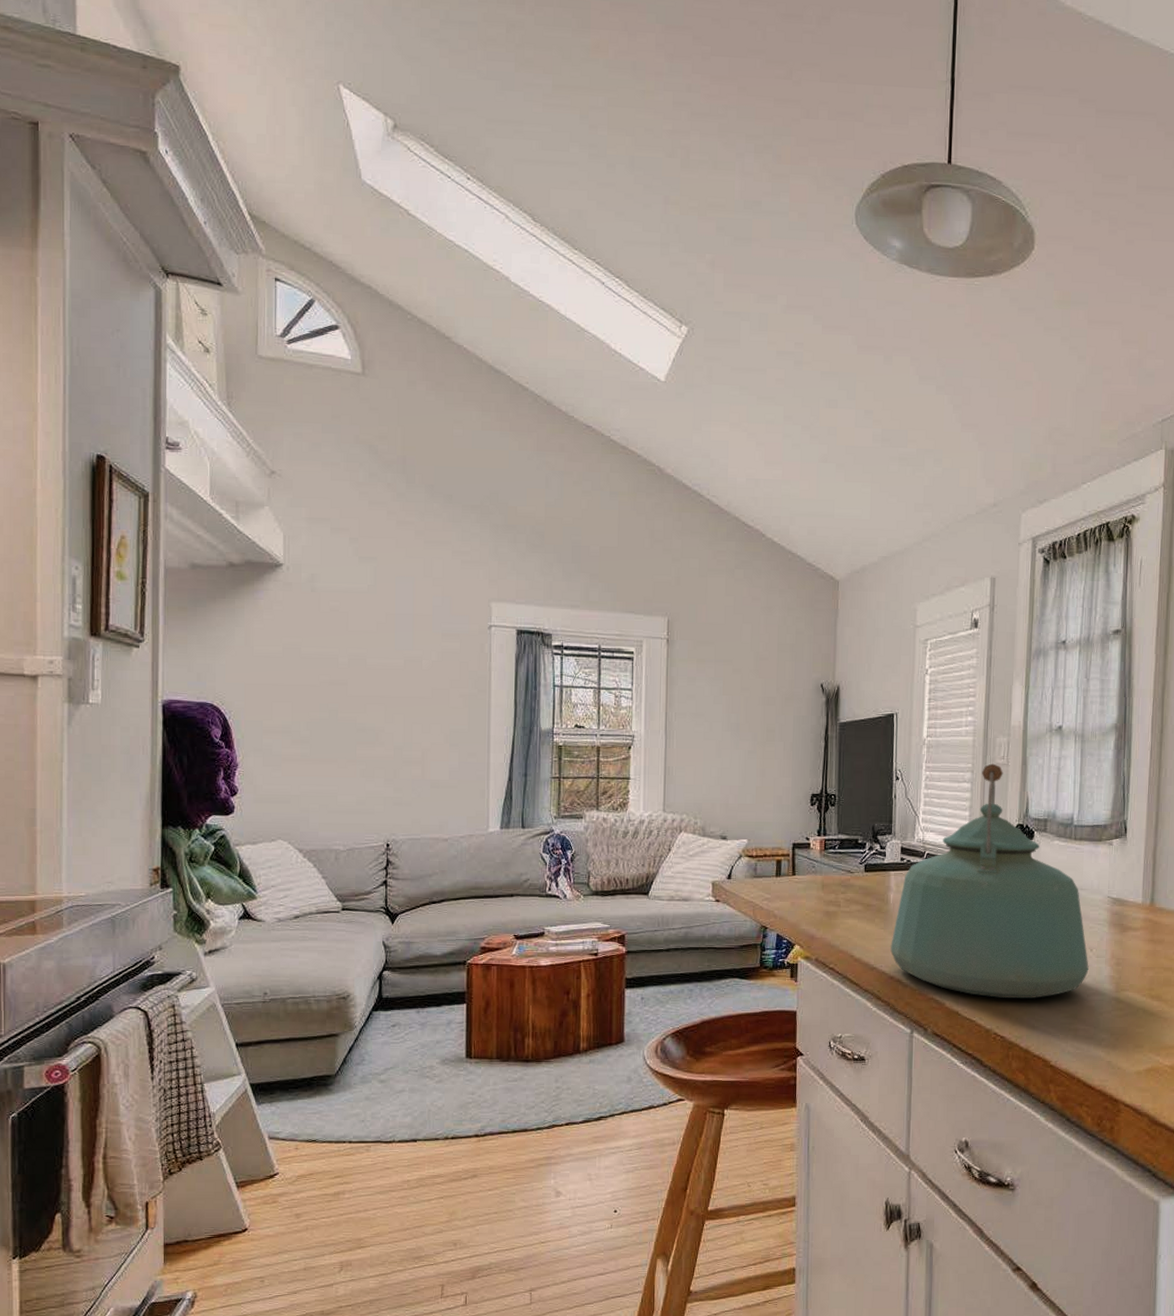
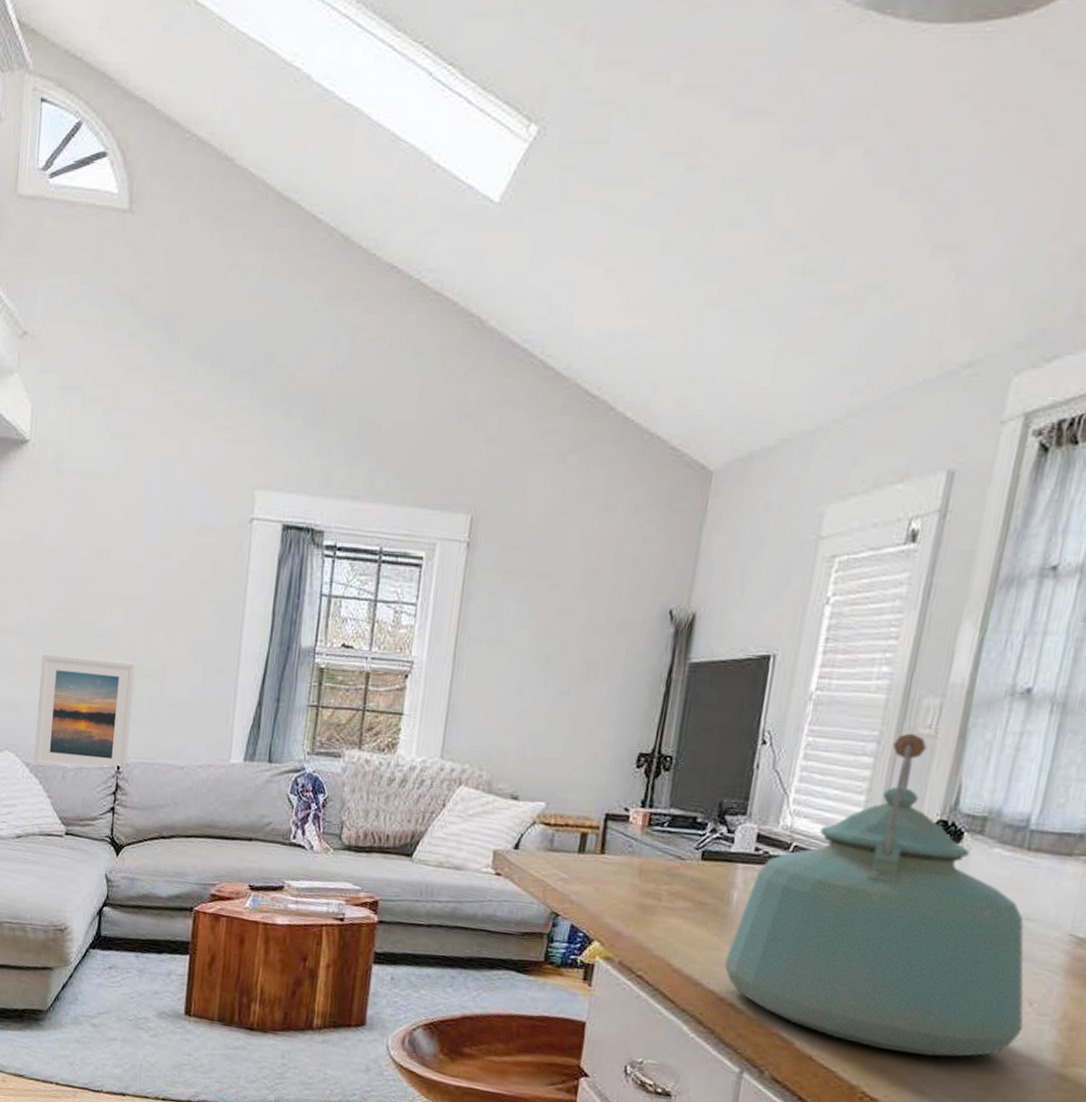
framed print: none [307,749,397,851] -> present [33,653,136,767]

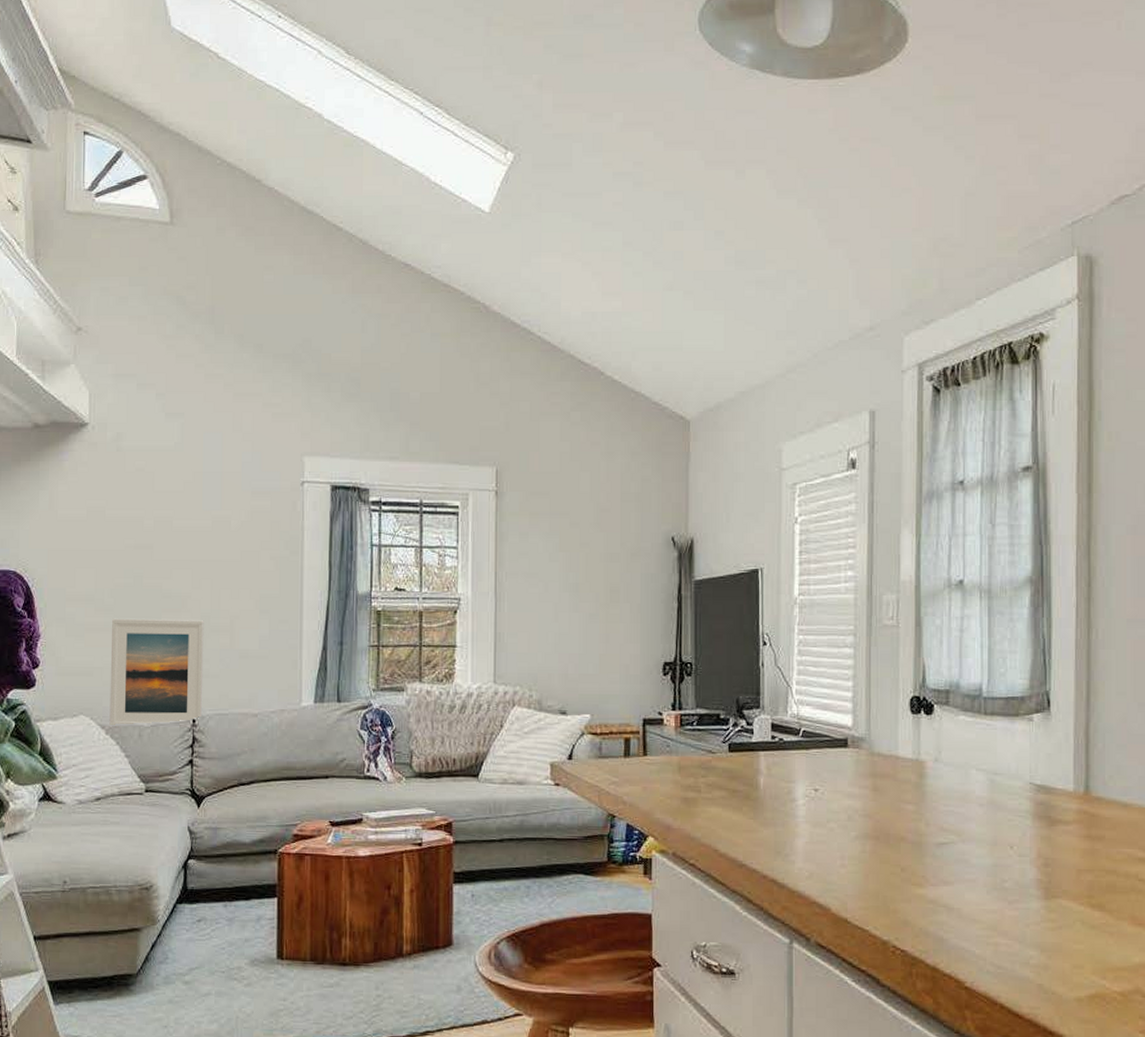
kettle: present [724,733,1024,1057] -> none [762,625,1009,905]

